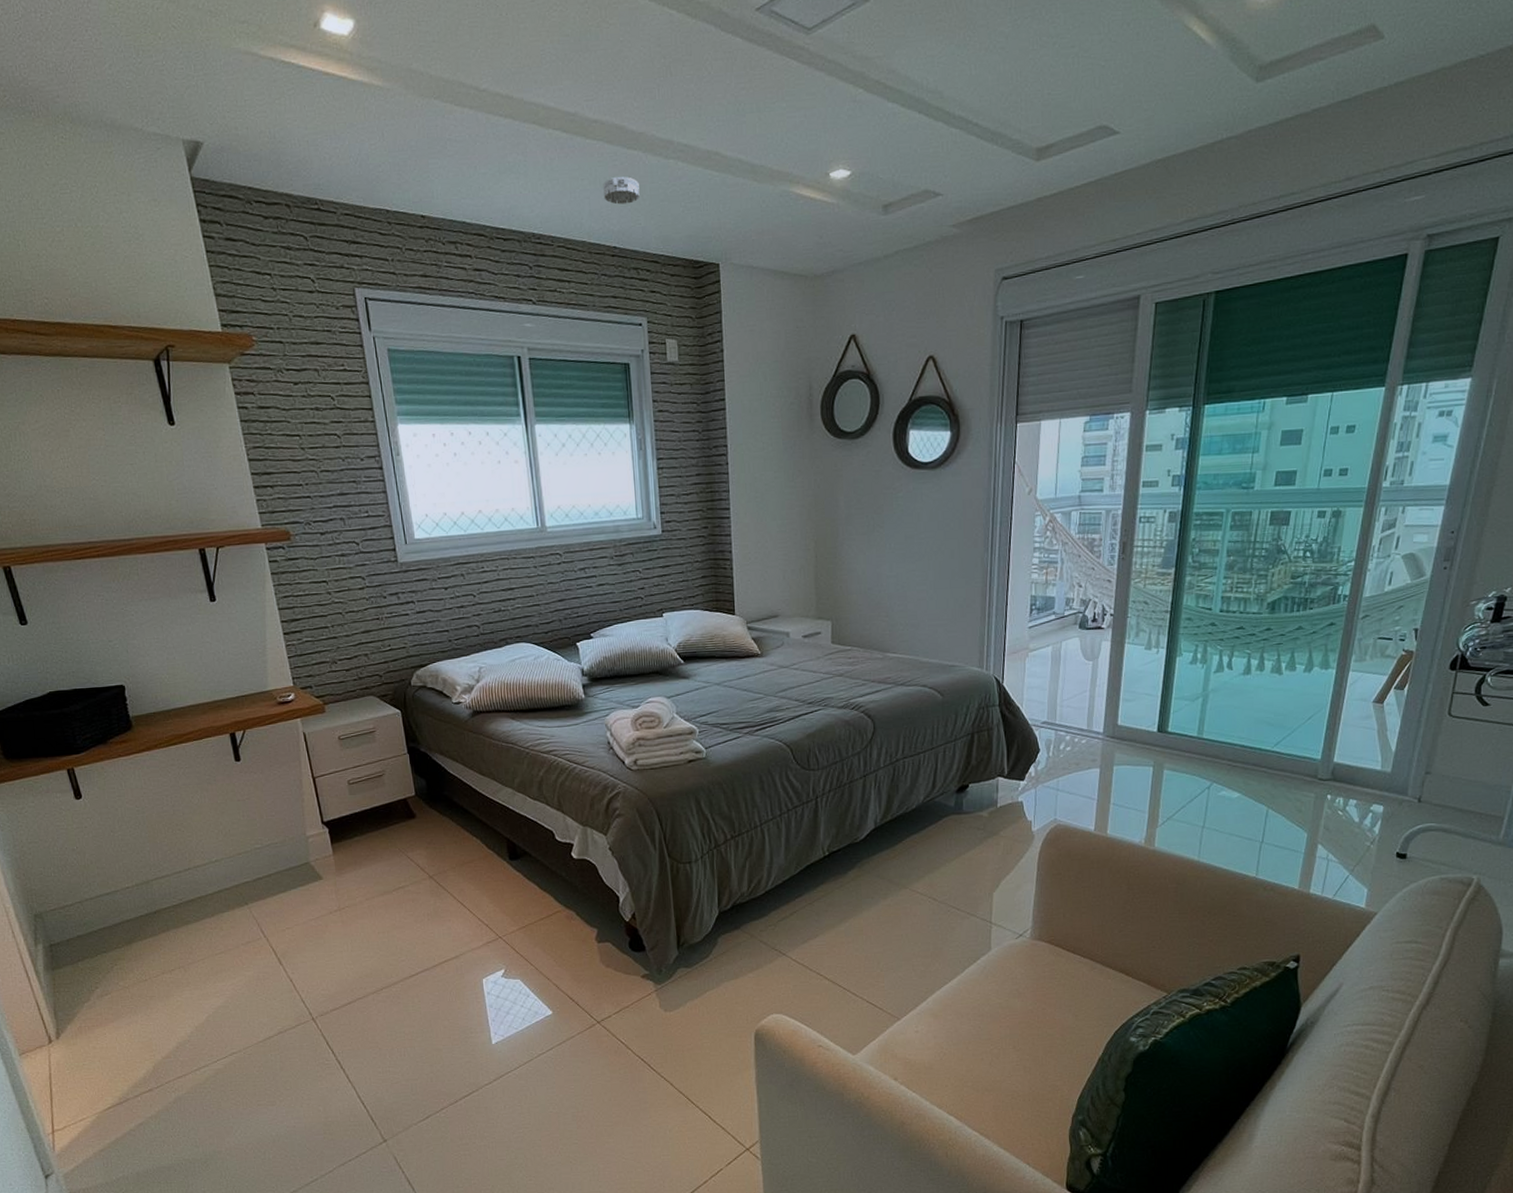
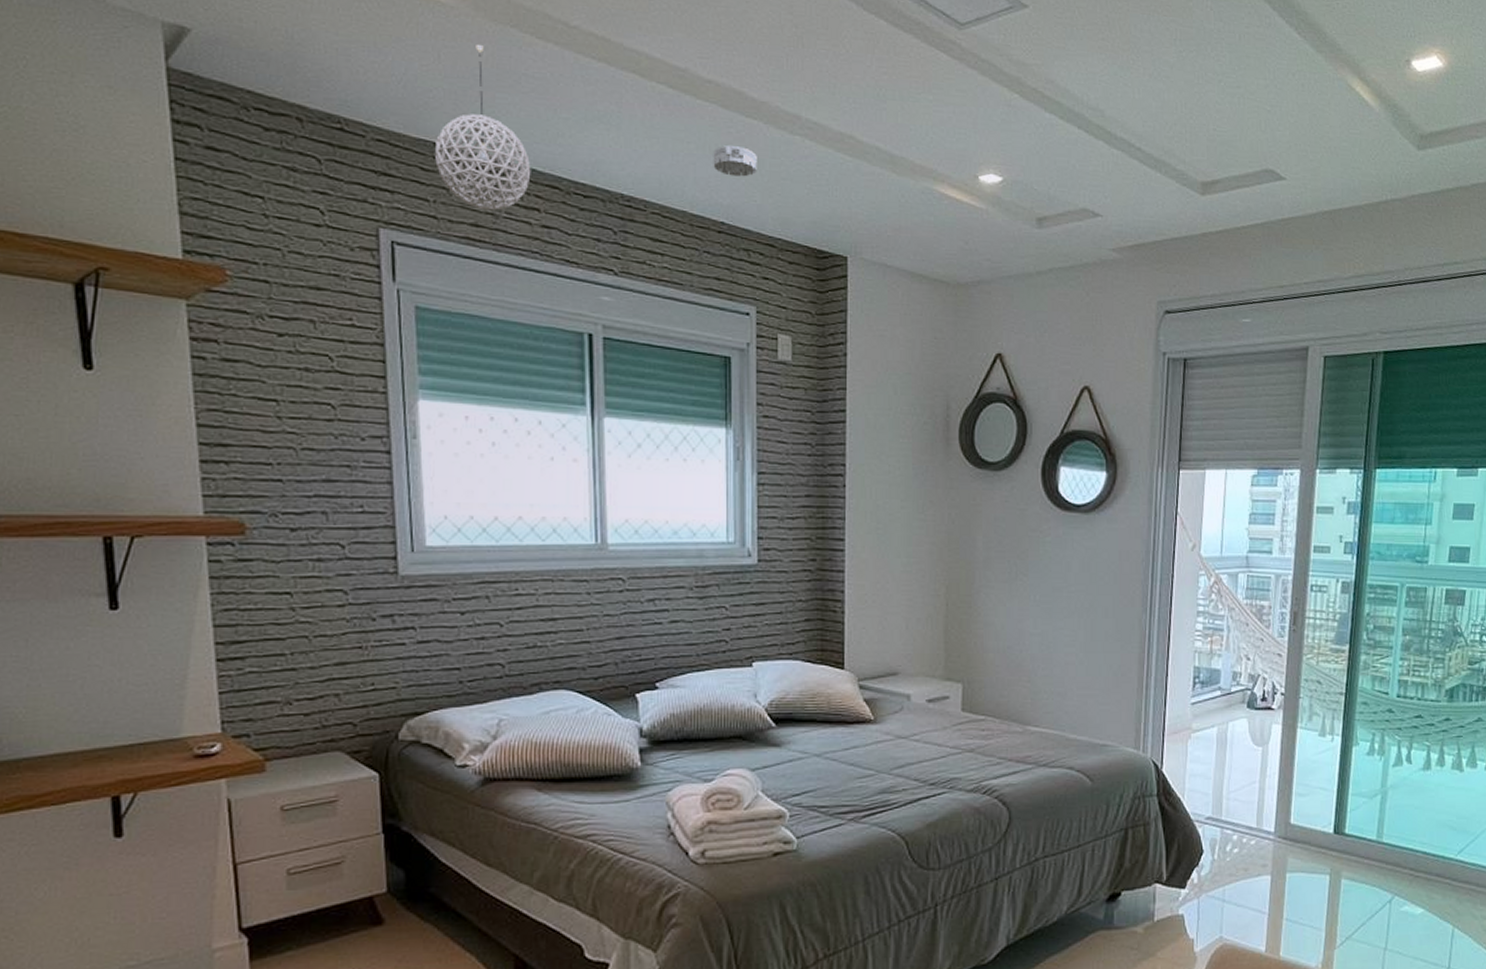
pendant light: none [388,118,462,262] -> present [434,44,531,211]

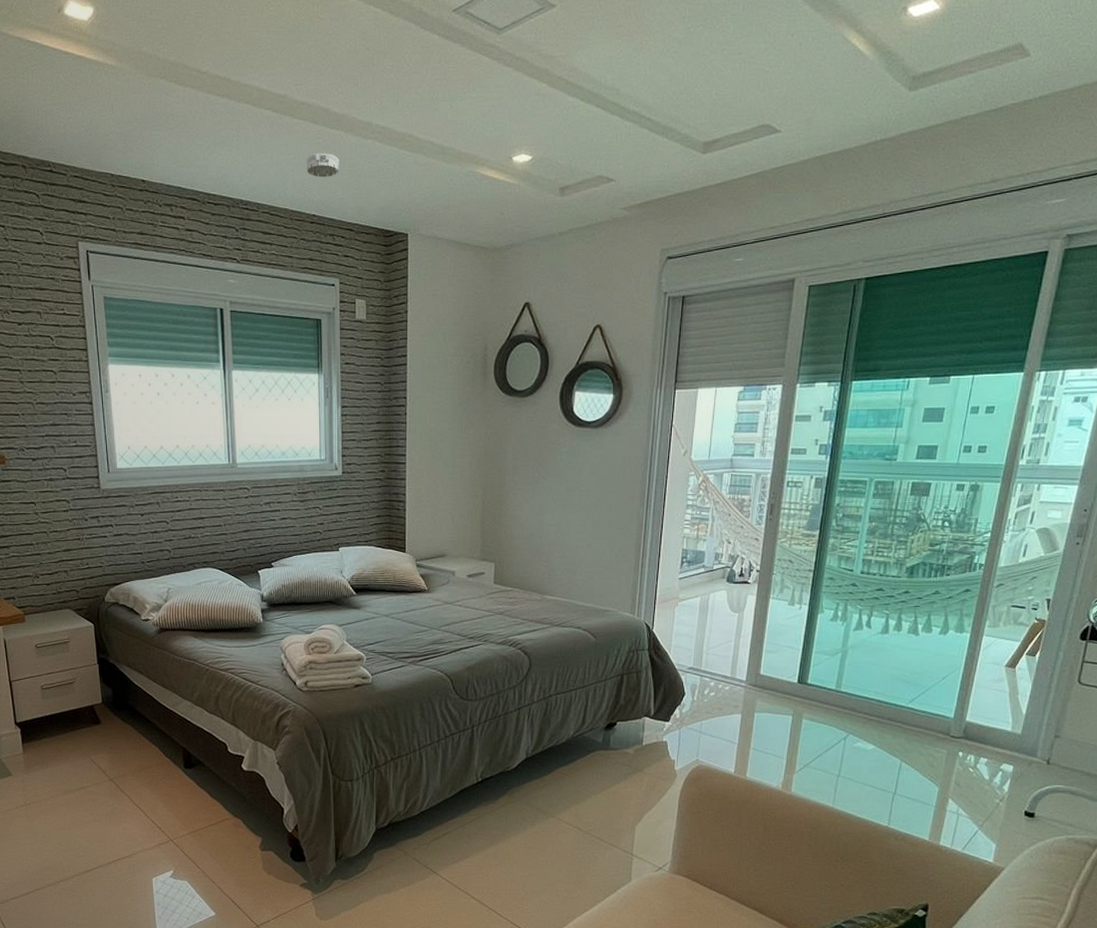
pendant light: present [434,44,531,211] -> none [112,94,178,222]

